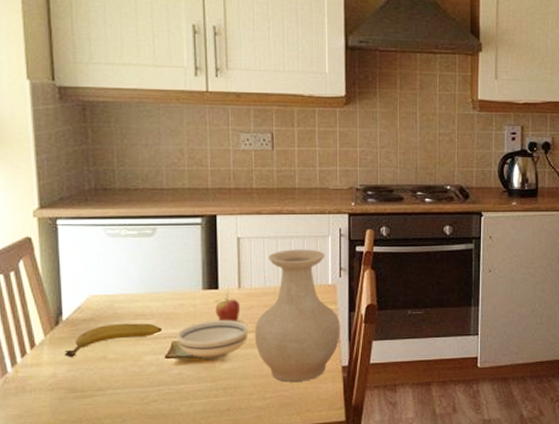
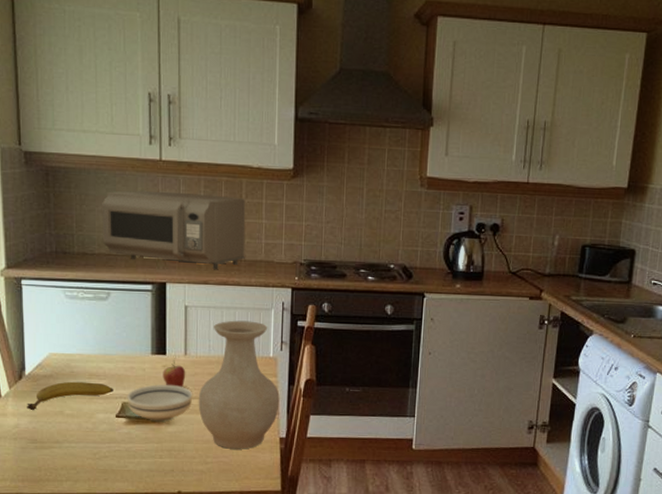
microwave: none [145,122,299,198] -> present [102,190,246,269]

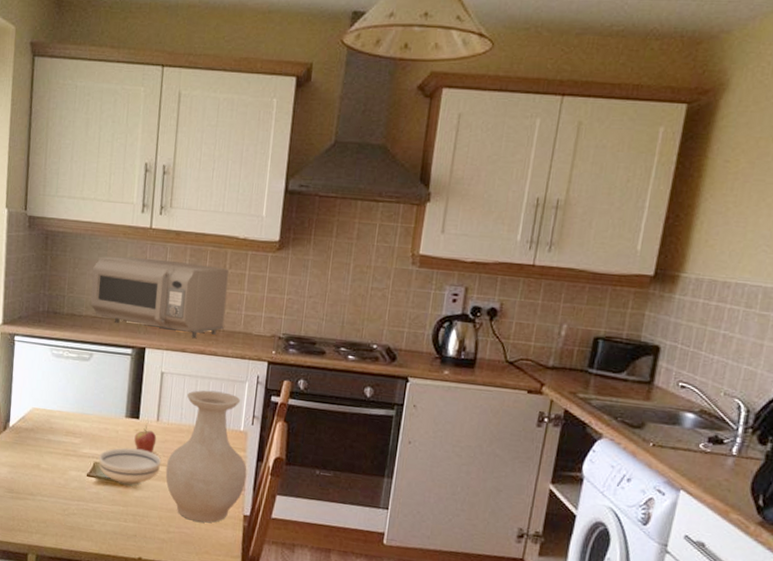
fruit: present [27,381,113,411] -> none [8,436,87,462]

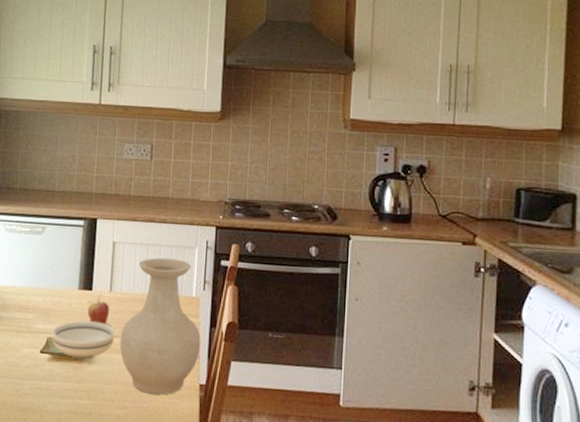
microwave: present [90,256,229,338] -> none [42,131,175,206]

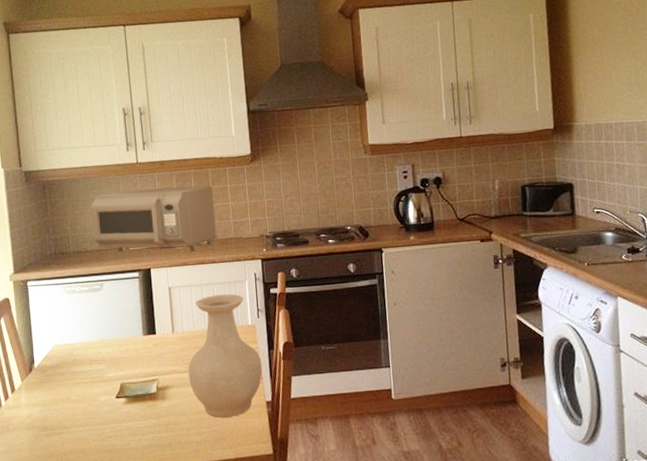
microwave: none [42,131,175,206] -> present [91,185,217,253]
bowl: present [52,320,116,360] -> none [124,362,183,398]
fruit: present [87,293,110,325] -> none [154,335,175,364]

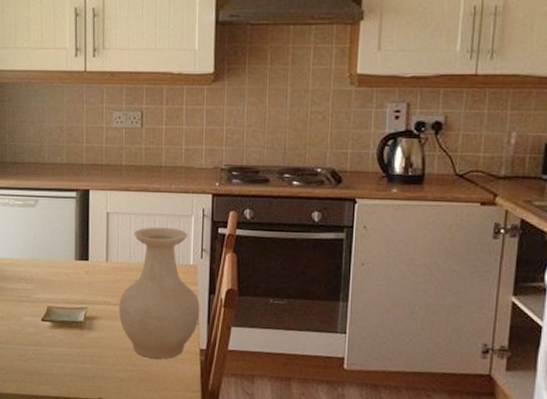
microwave: present [91,185,217,253] -> none [31,101,167,176]

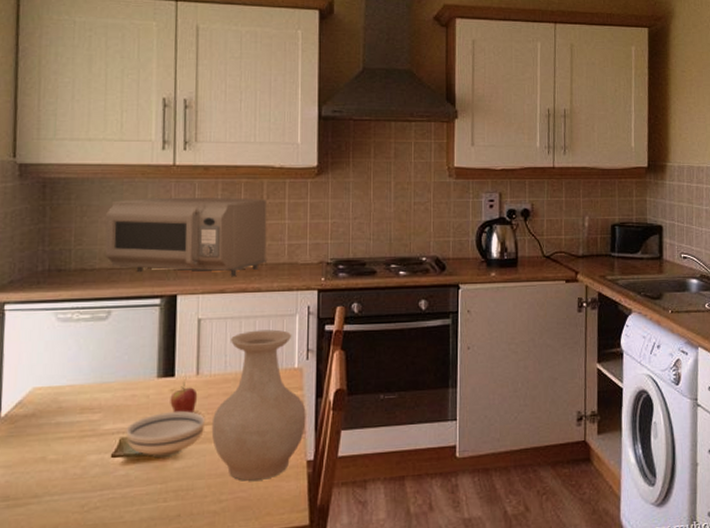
microwave: none [31,101,167,176] -> present [104,197,267,276]
bowl: none [52,290,114,327] -> present [126,411,206,457]
fruit: none [85,263,107,294] -> present [170,378,198,414]

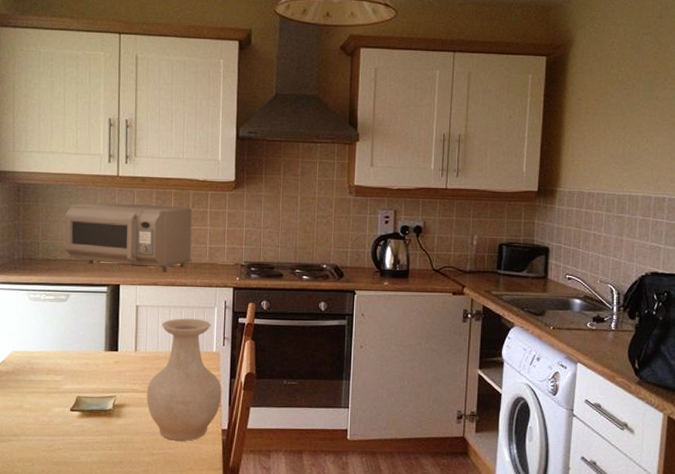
bowl: present [126,411,206,457] -> none [81,379,142,415]
fruit: present [170,378,198,414] -> none [114,353,136,382]

